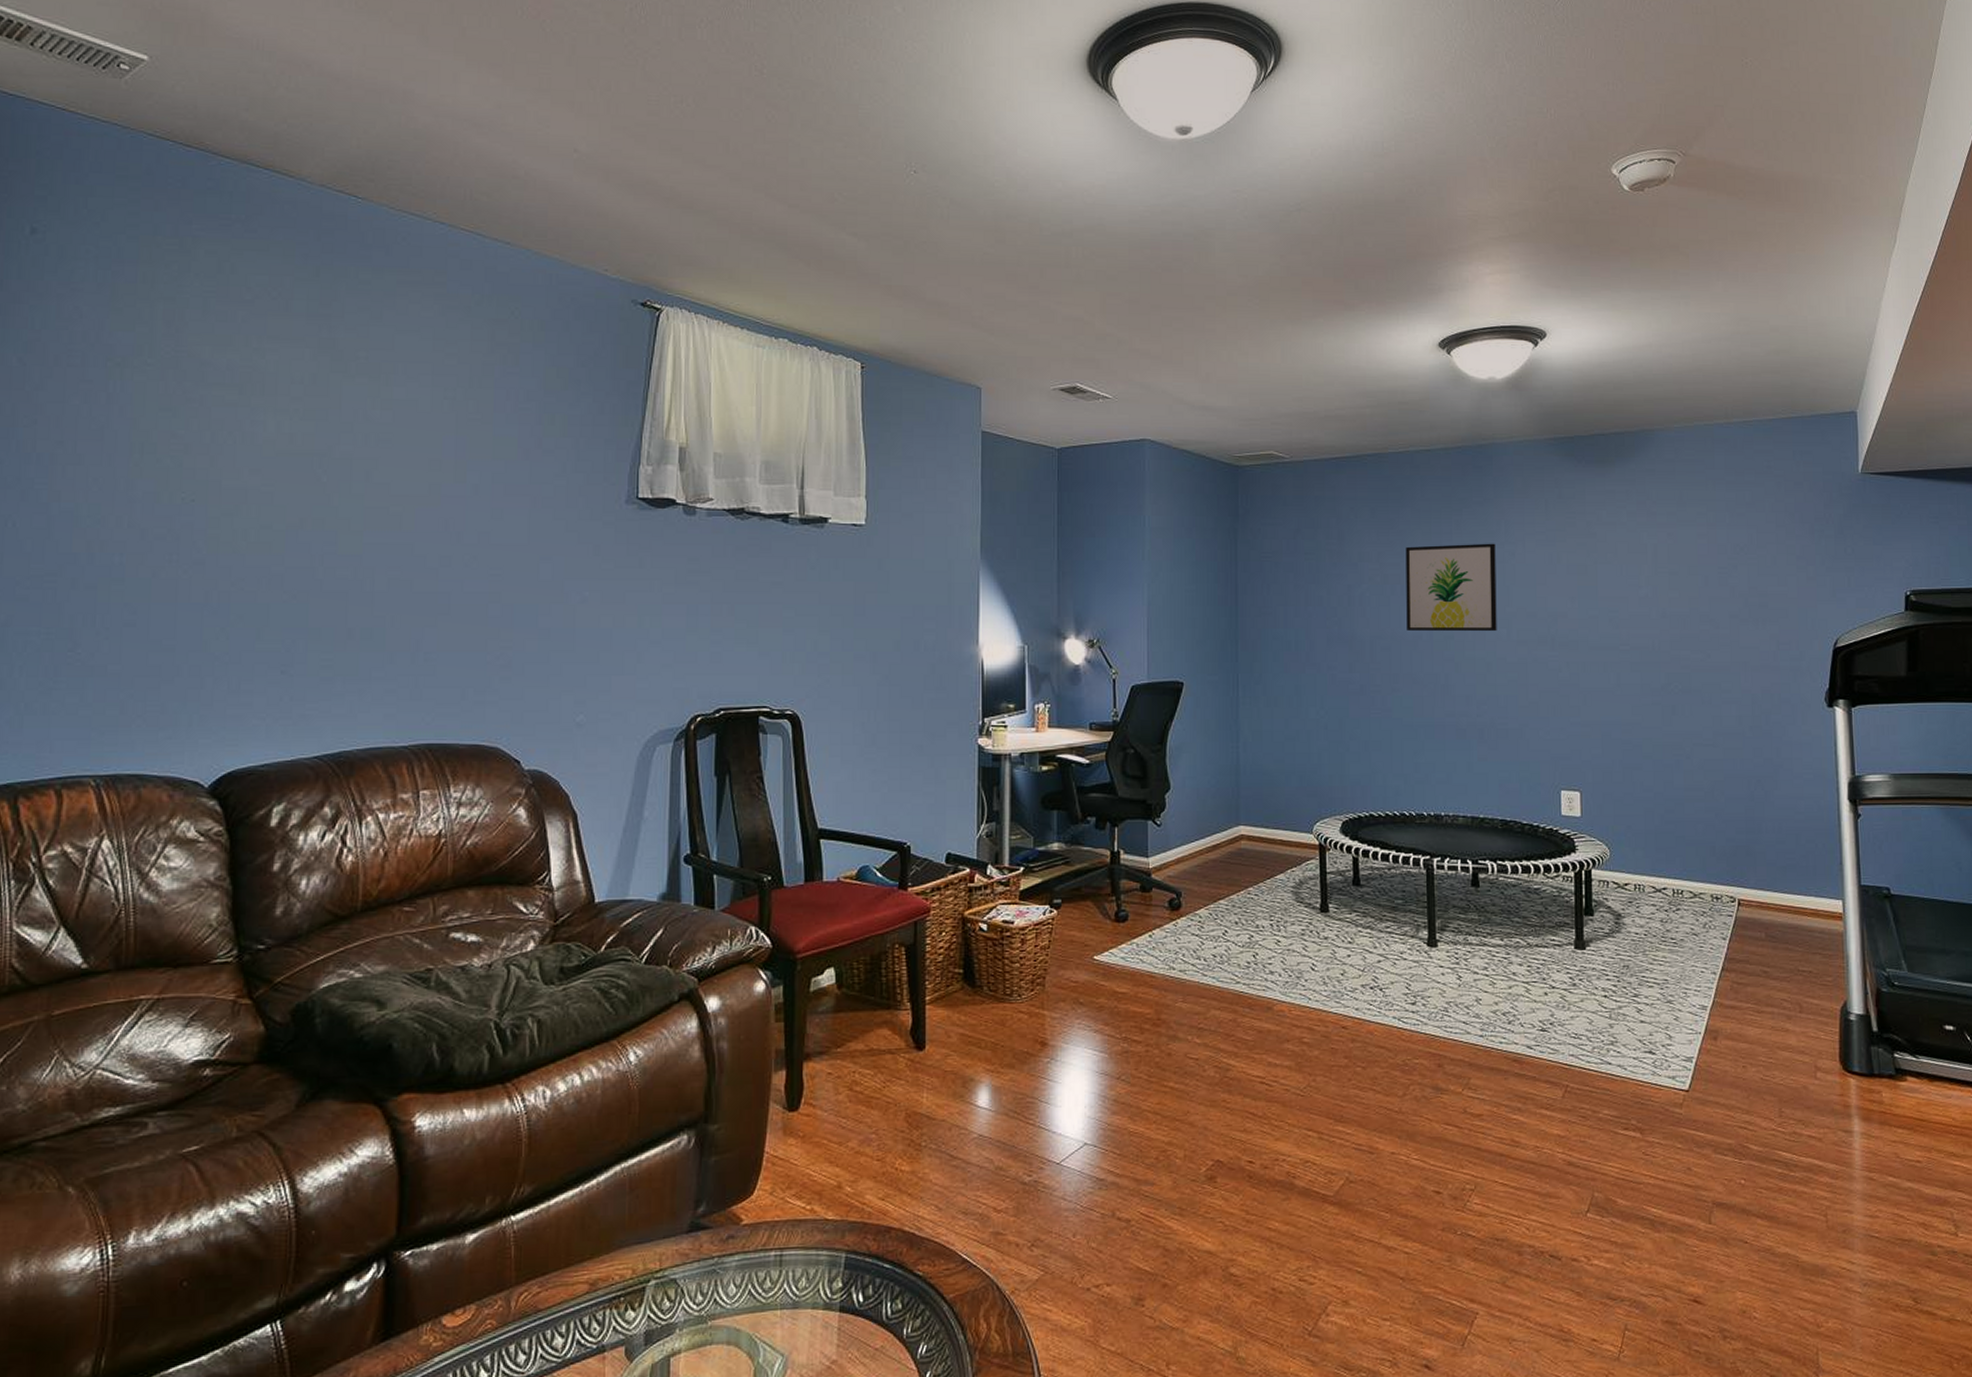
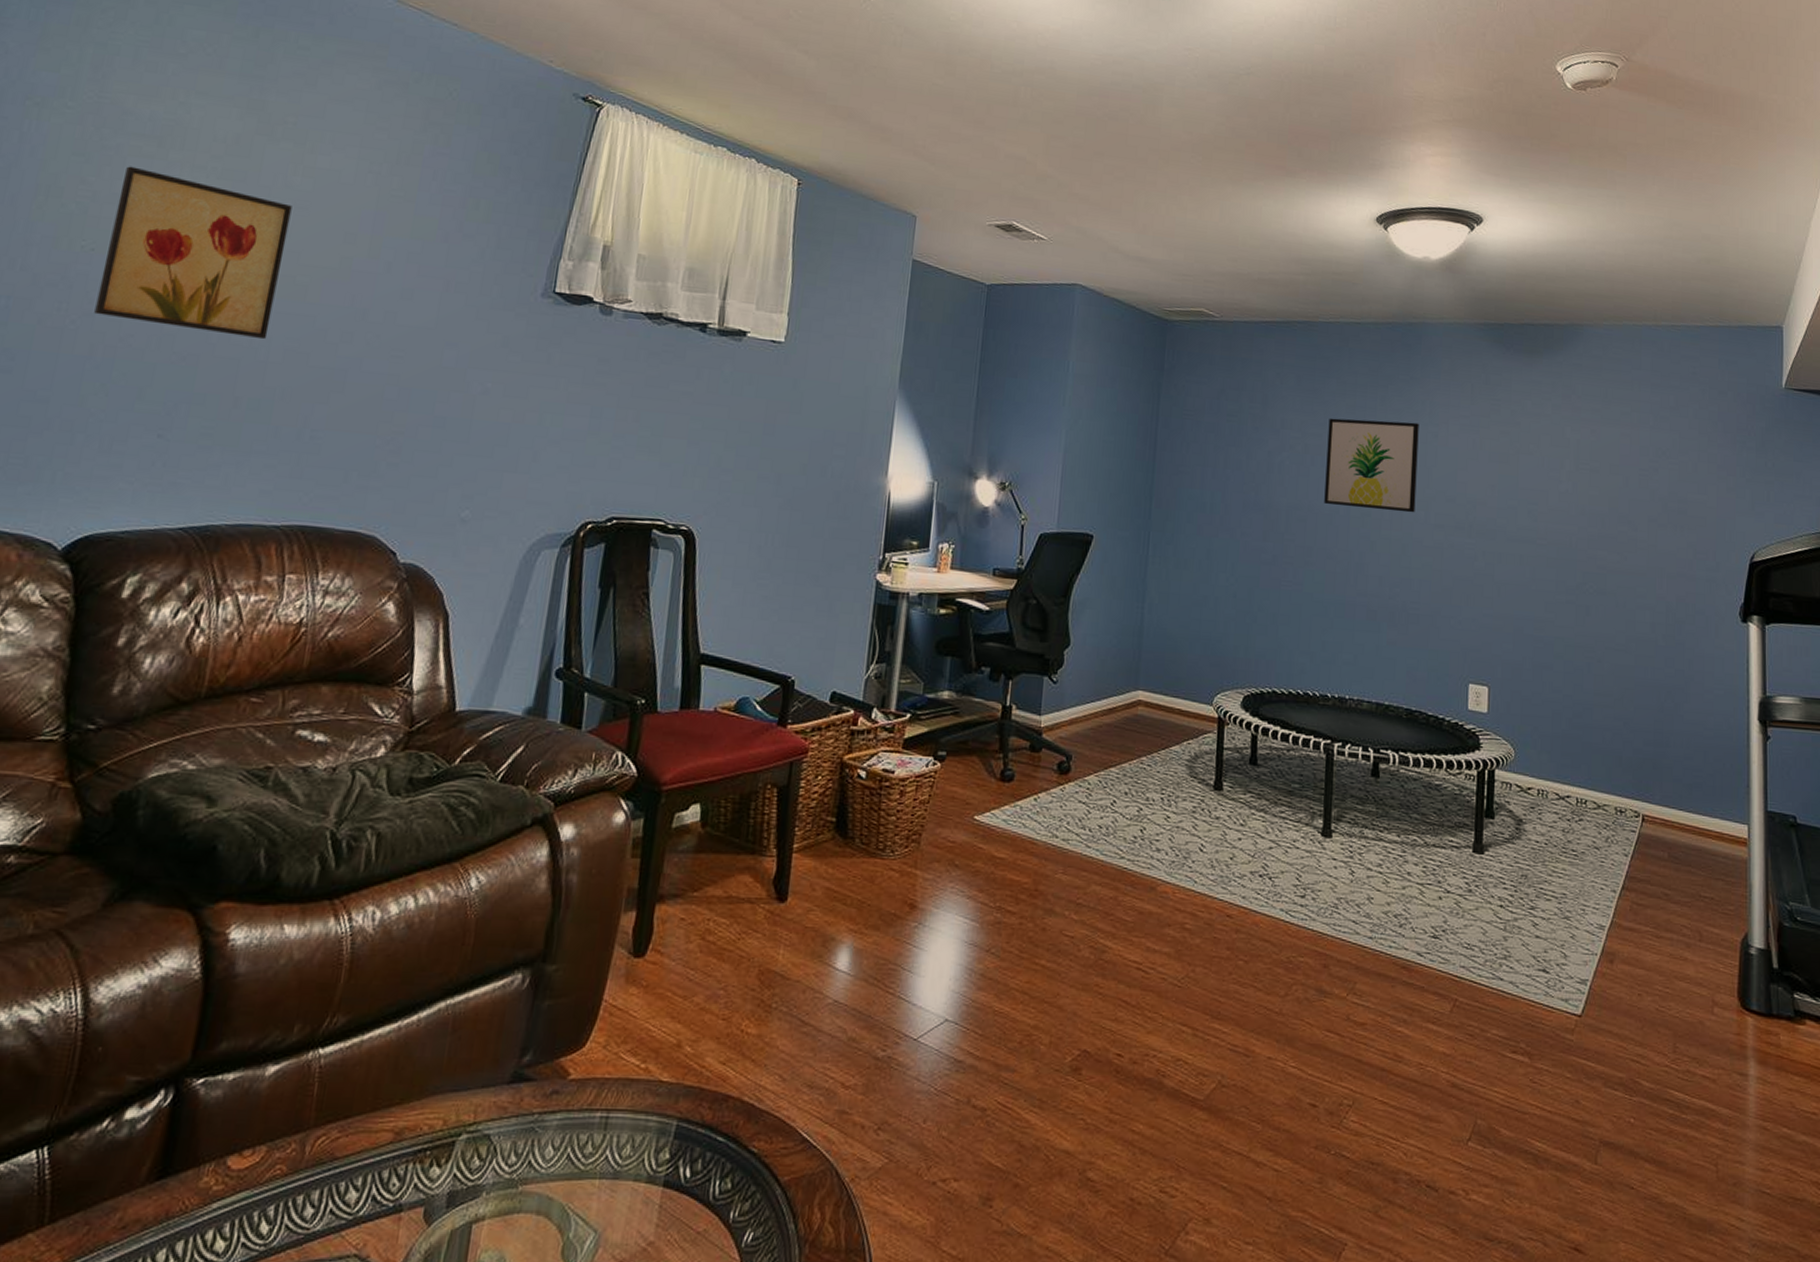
wall art: none [204,416,376,571] -> present [94,166,292,340]

